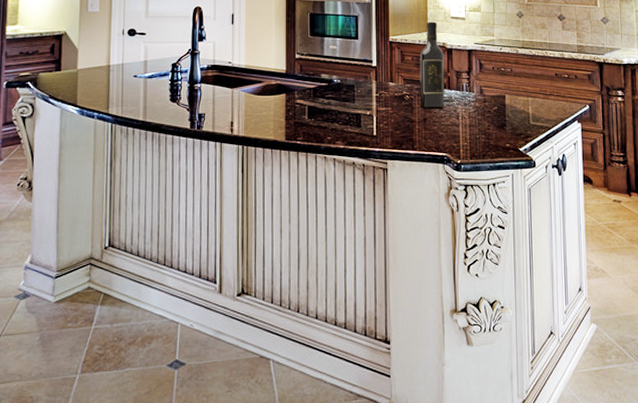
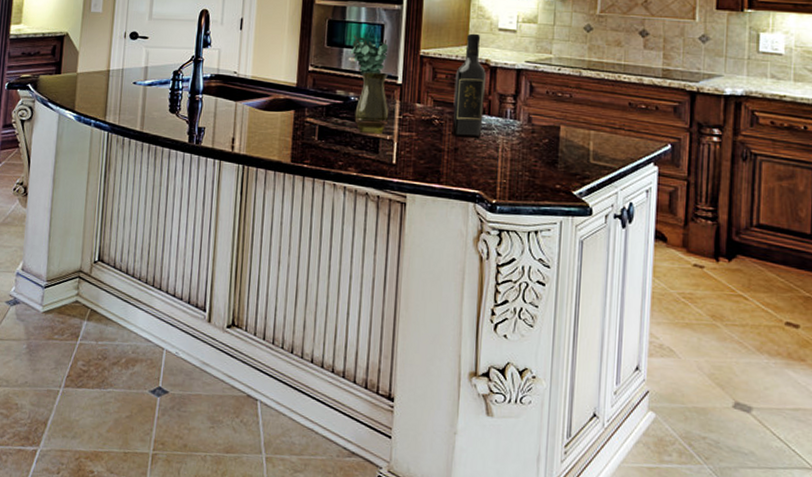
vase: none [332,25,368,111] -> present [351,35,389,135]

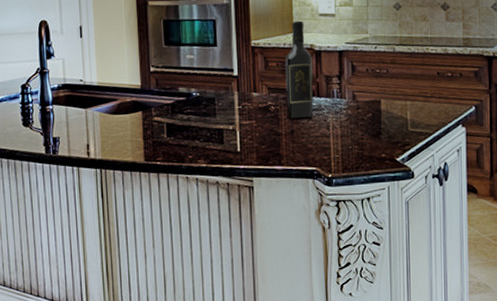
vase: present [351,35,389,135] -> none [188,32,230,127]

